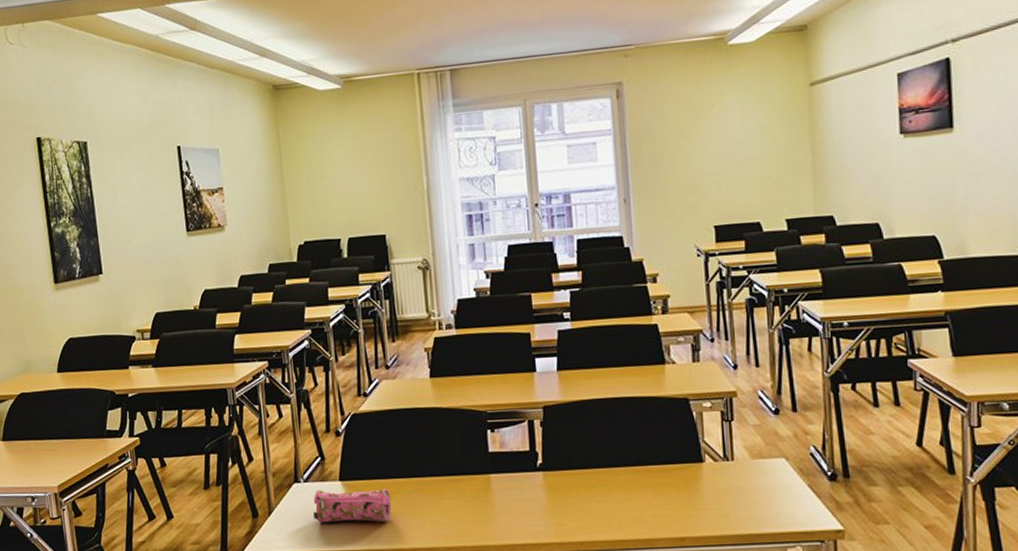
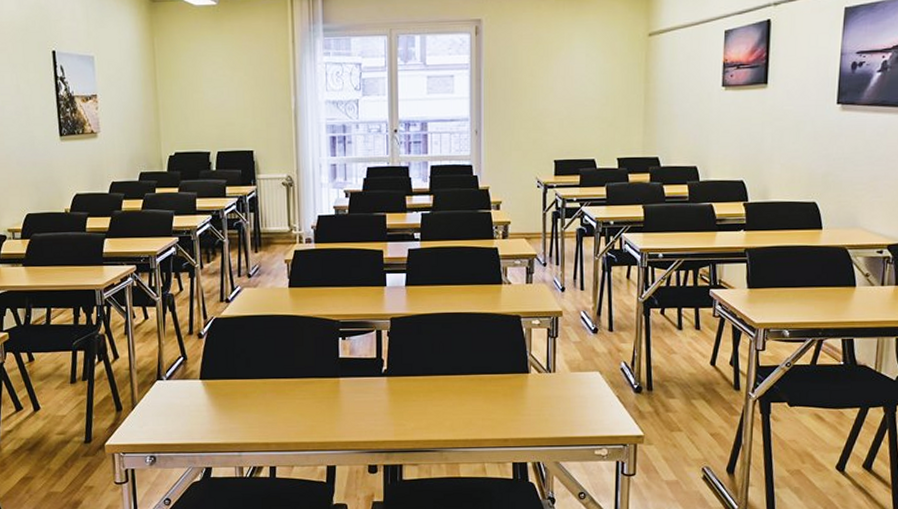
pencil case: present [313,488,392,523] -> none [174,387,248,417]

